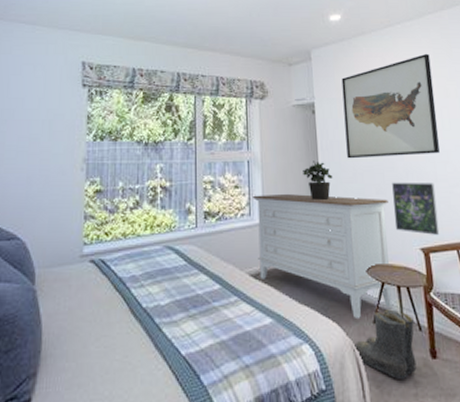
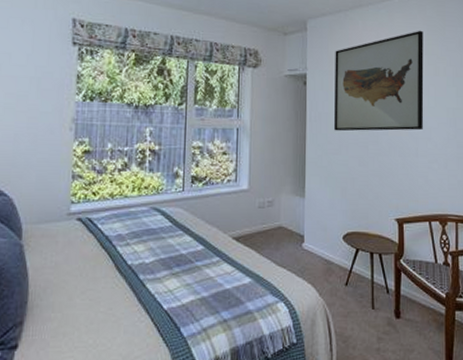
dresser: present [252,194,393,320] -> none [239,162,370,282]
potted plant: present [303,161,333,201] -> none [290,131,319,171]
boots: present [353,309,417,379] -> none [325,273,384,335]
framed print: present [392,182,440,235] -> none [373,155,415,207]

